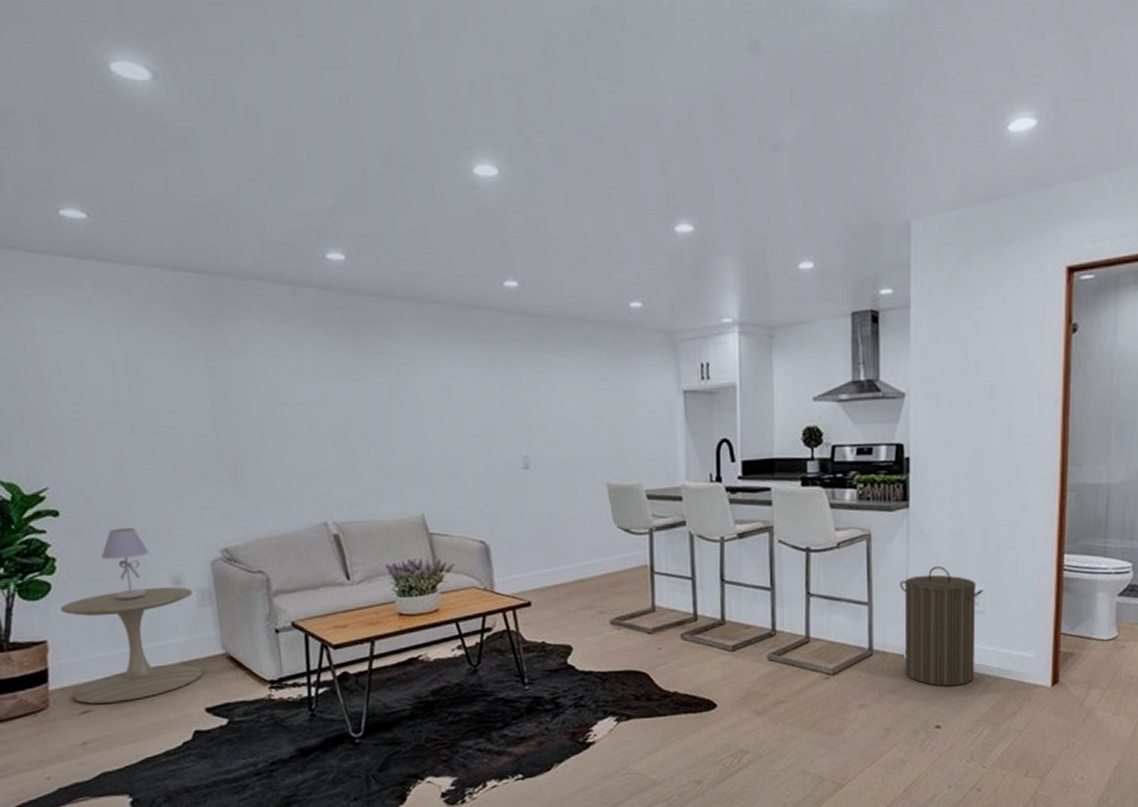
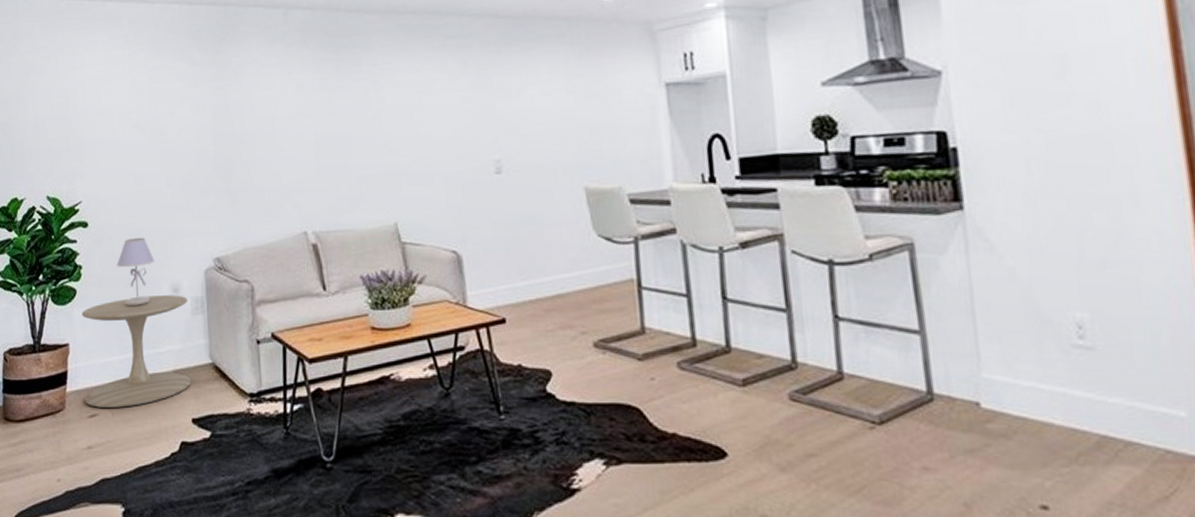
laundry hamper: present [899,565,984,686] -> none [961,284,1093,450]

